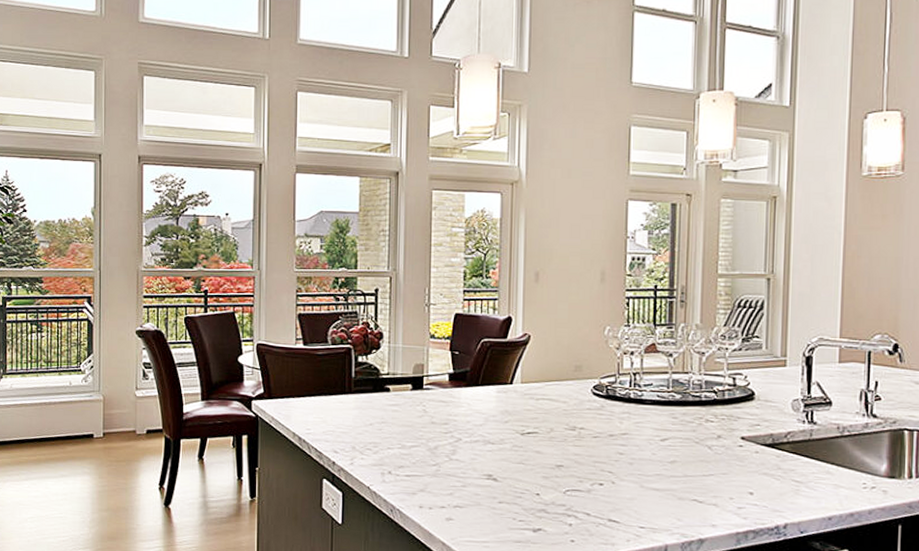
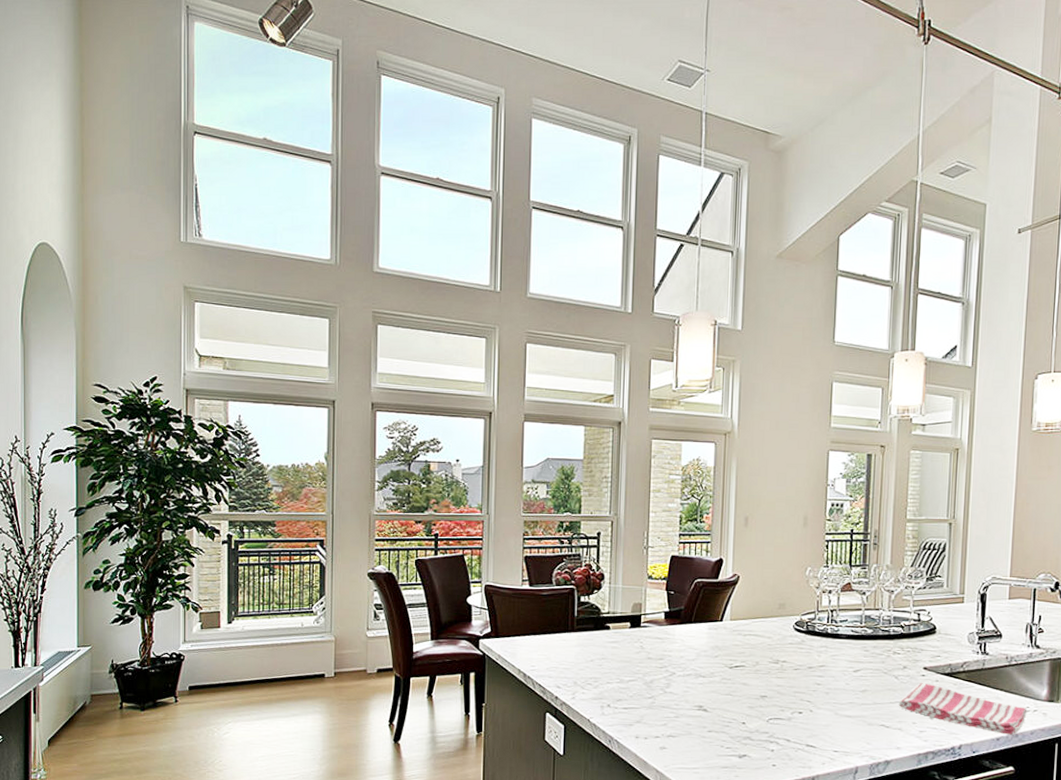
dish towel: none [712,454,864,514] -> present [898,683,1027,735]

